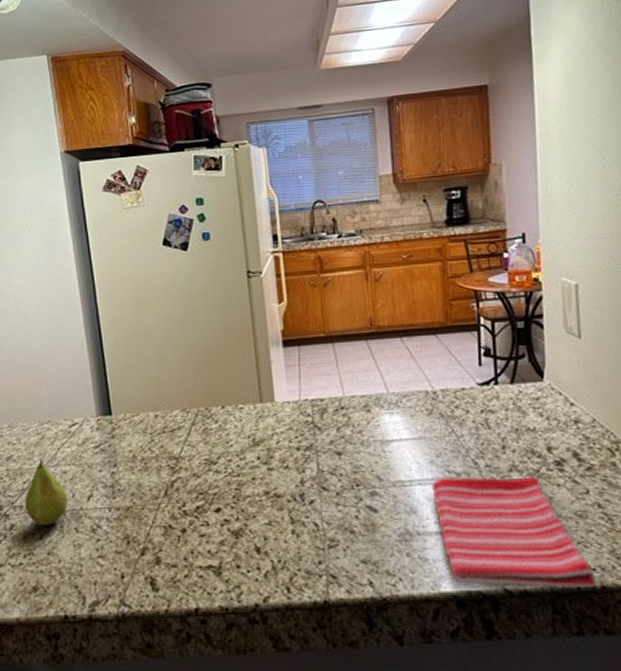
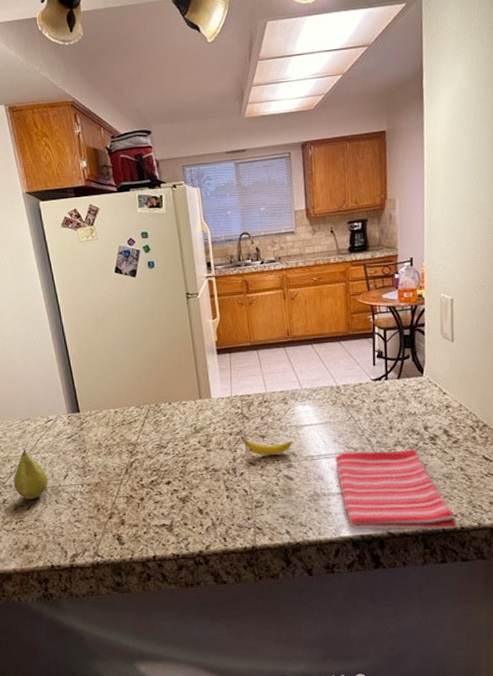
banana: none [310,451,376,478] -> present [240,435,292,455]

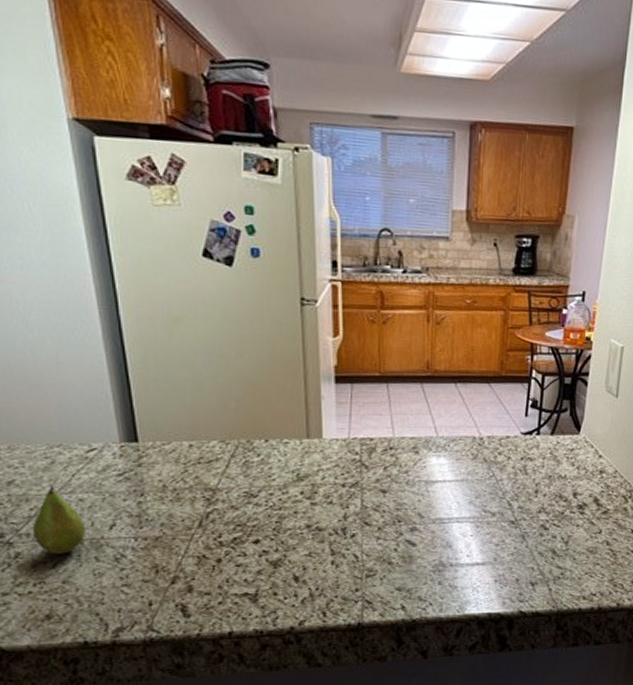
banana: present [240,435,292,455] -> none [355,488,419,514]
dish towel: present [335,449,457,530] -> none [468,517,595,609]

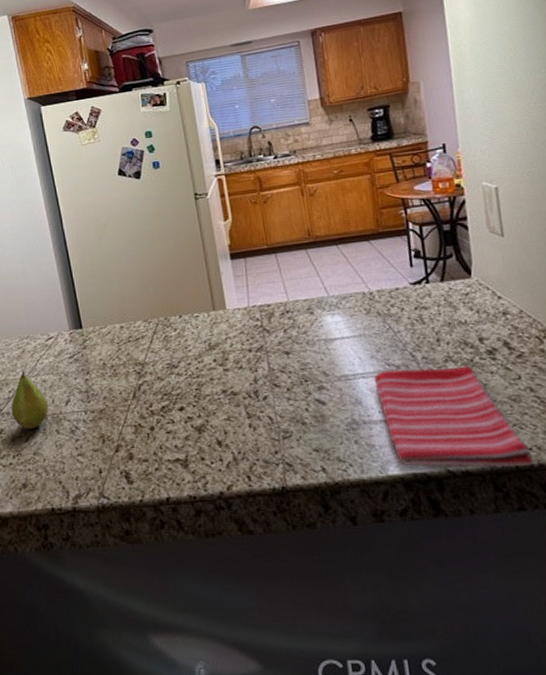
dish towel: none [468,517,595,609] -> present [373,366,534,468]

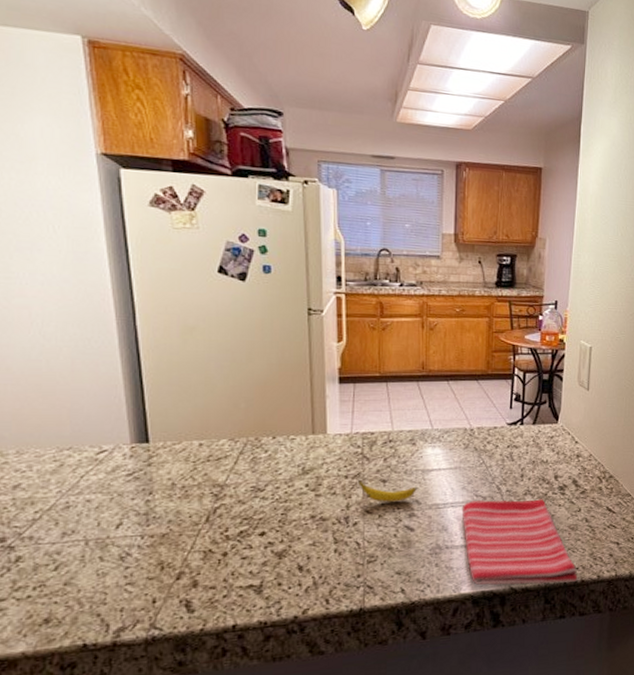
fruit: present [11,370,49,429] -> none [35,487,92,556]
banana: none [261,352,322,375] -> present [357,479,417,502]

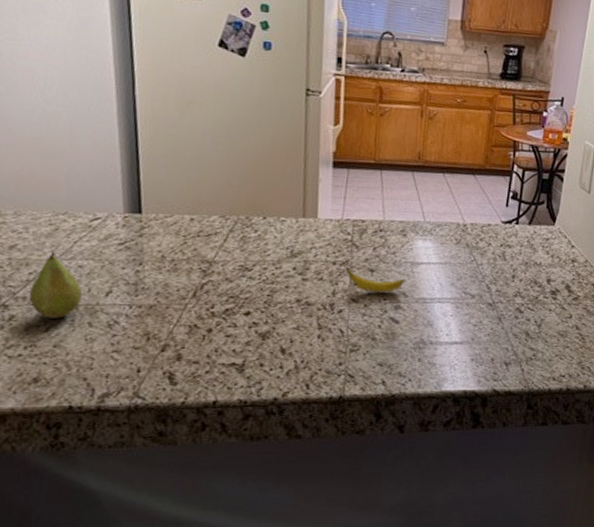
fruit: none [35,487,92,556] -> present [28,251,83,318]
dish towel: present [461,499,578,586] -> none [448,298,564,389]

